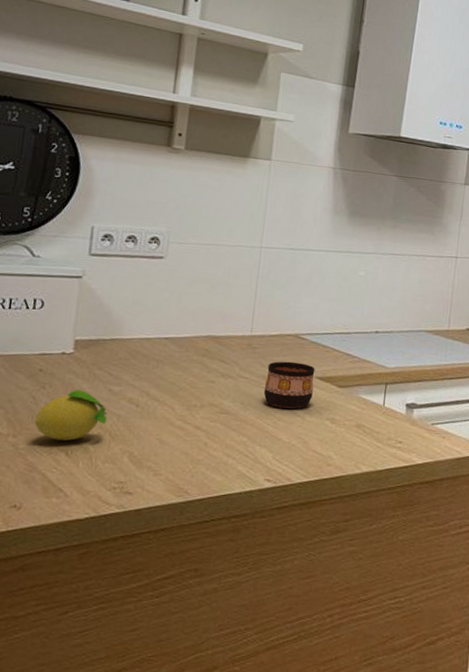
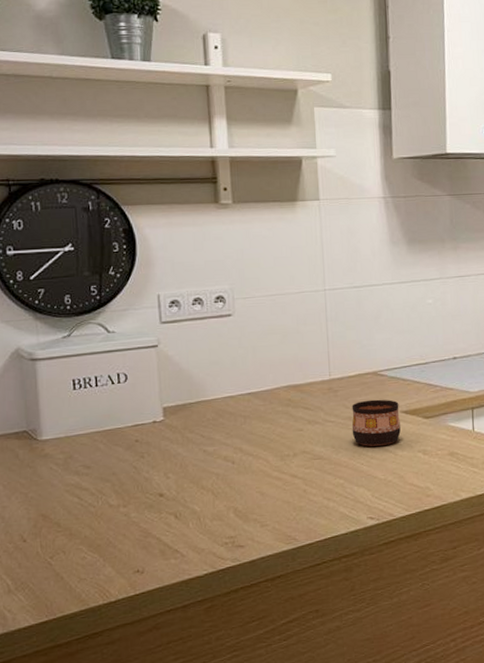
fruit: present [34,390,108,441] -> none [140,455,207,505]

